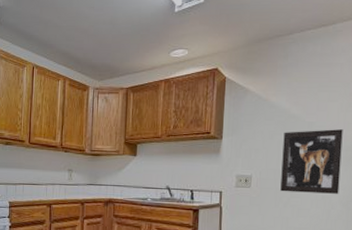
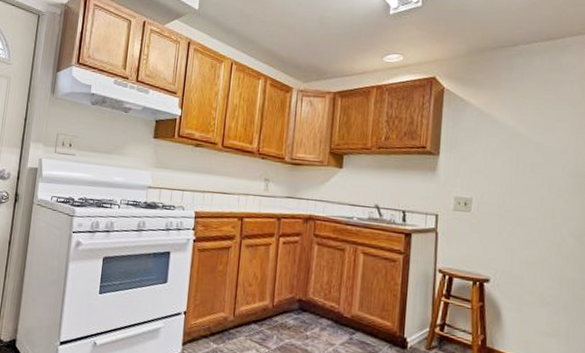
wall art: present [280,129,343,194] -> none [504,151,574,226]

